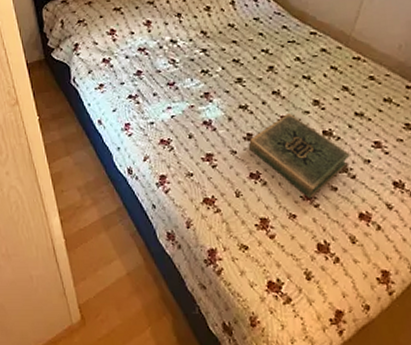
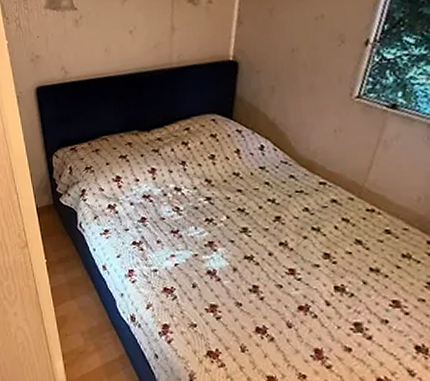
hardback book: present [248,112,350,199] -> none [254,265,365,359]

